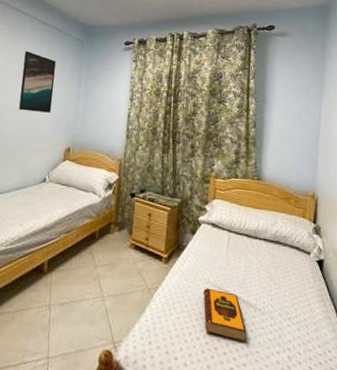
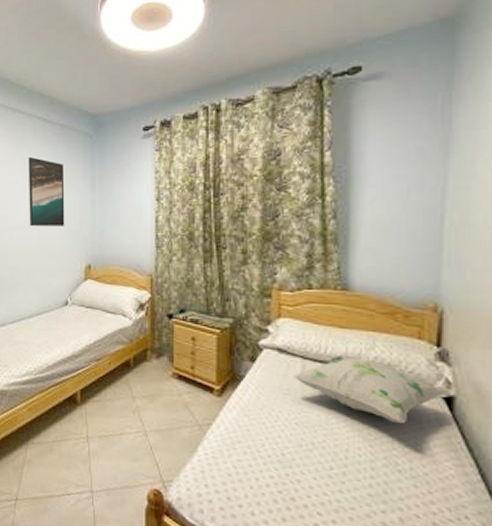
hardback book: present [203,288,246,343] -> none [271,427,334,496]
decorative pillow: none [221,229,321,282] -> present [293,355,450,425]

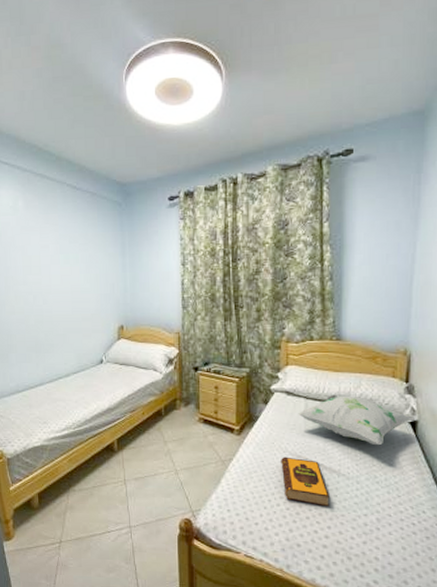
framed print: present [29,156,65,227] -> none [60,223,97,291]
hardback book: none [271,427,334,496] -> present [281,456,329,507]

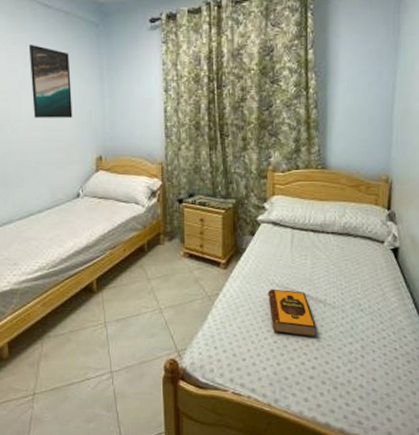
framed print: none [60,223,97,291] -> present [29,44,73,118]
decorative pillow: present [298,394,415,446] -> none [285,223,396,274]

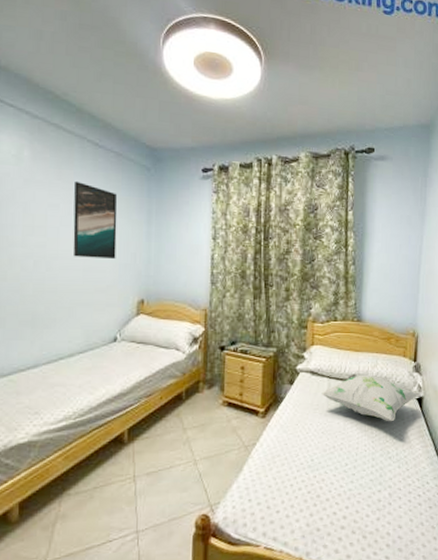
hardback book: present [268,289,316,338] -> none [304,438,348,487]
decorative pillow: none [285,223,396,274] -> present [321,373,421,422]

